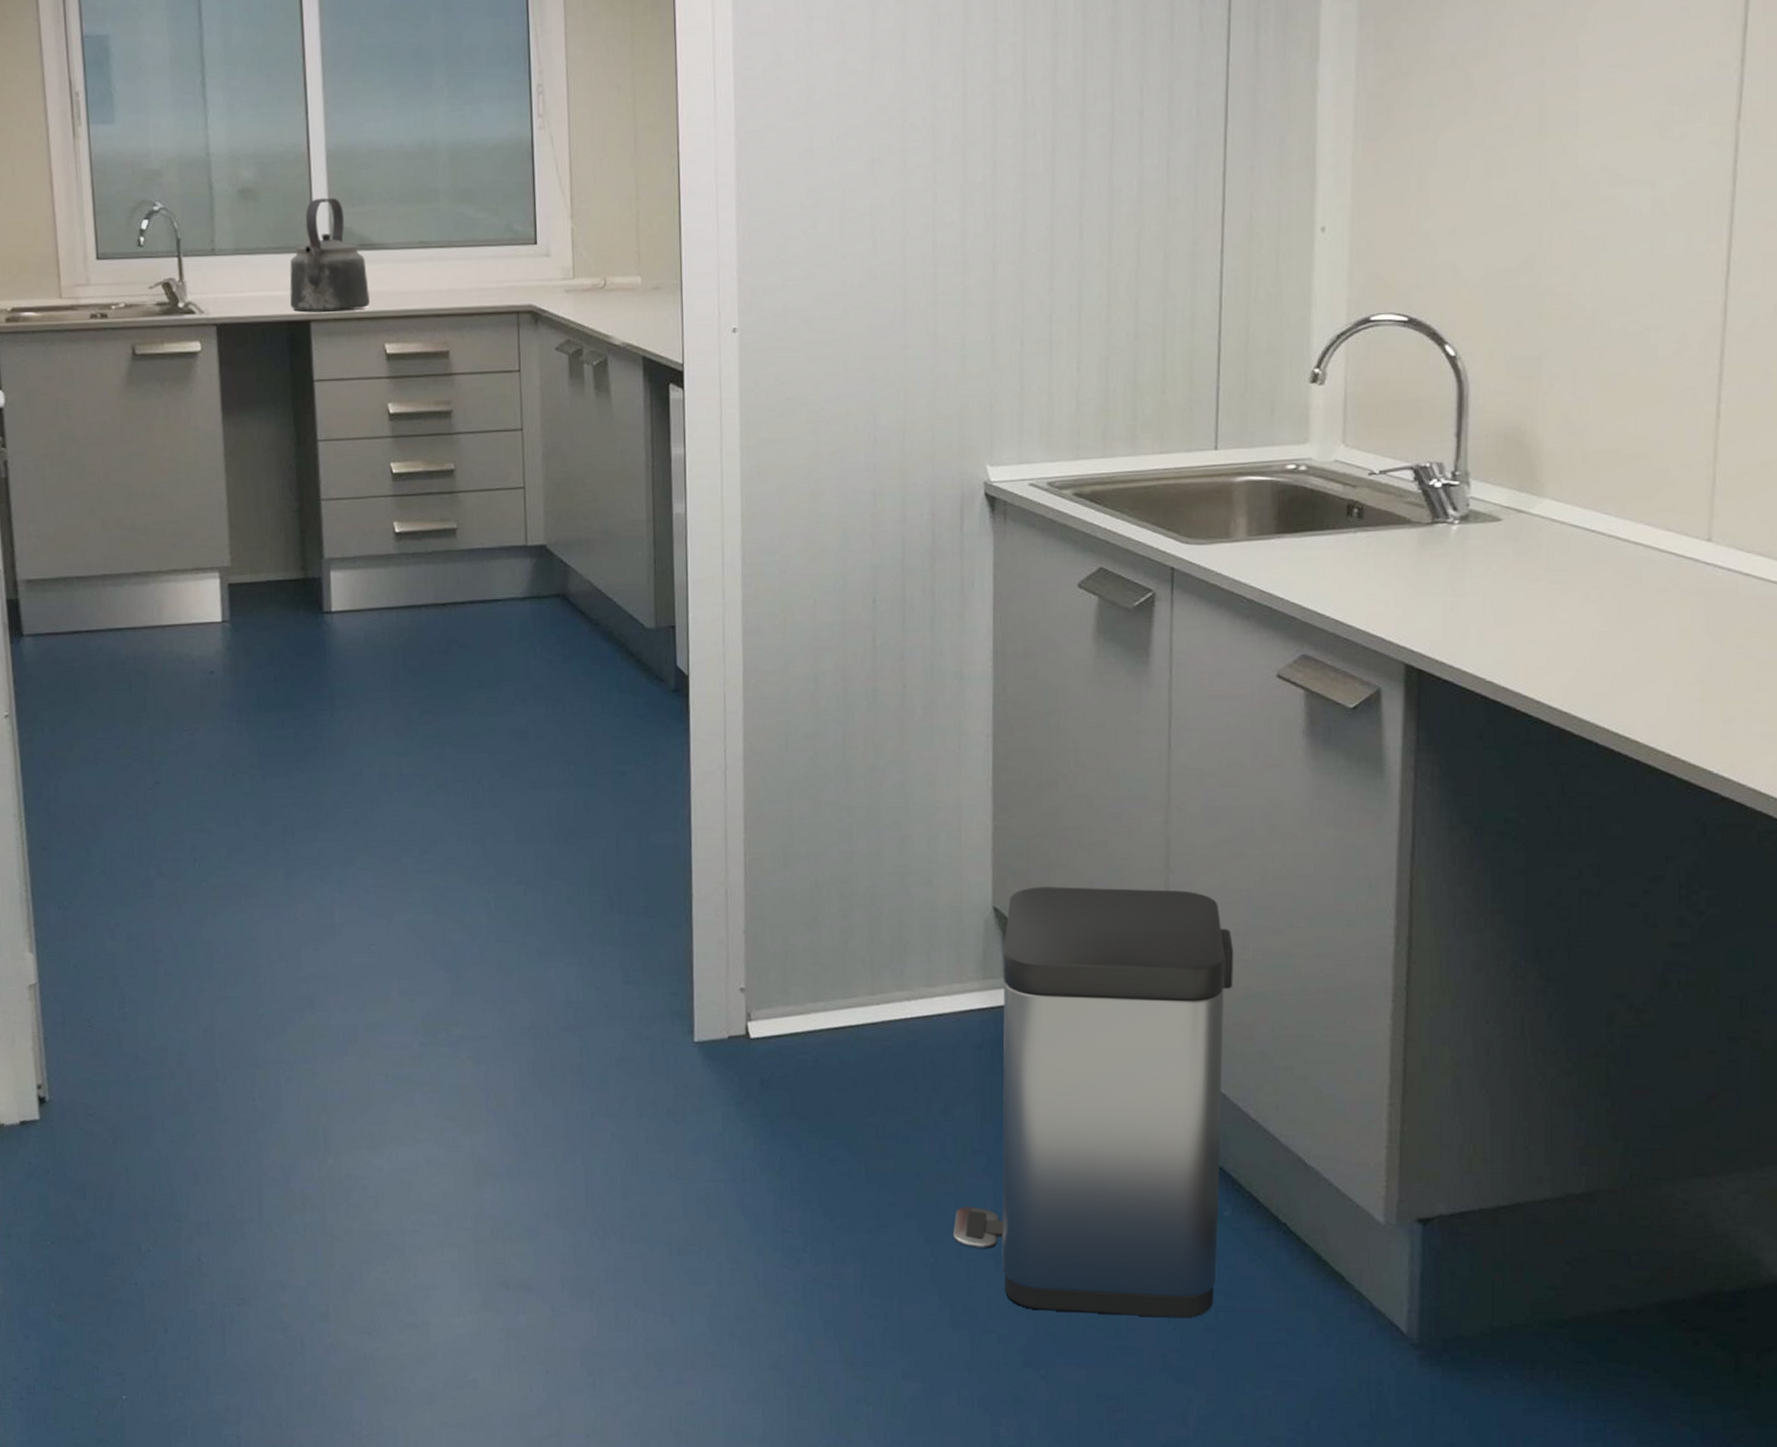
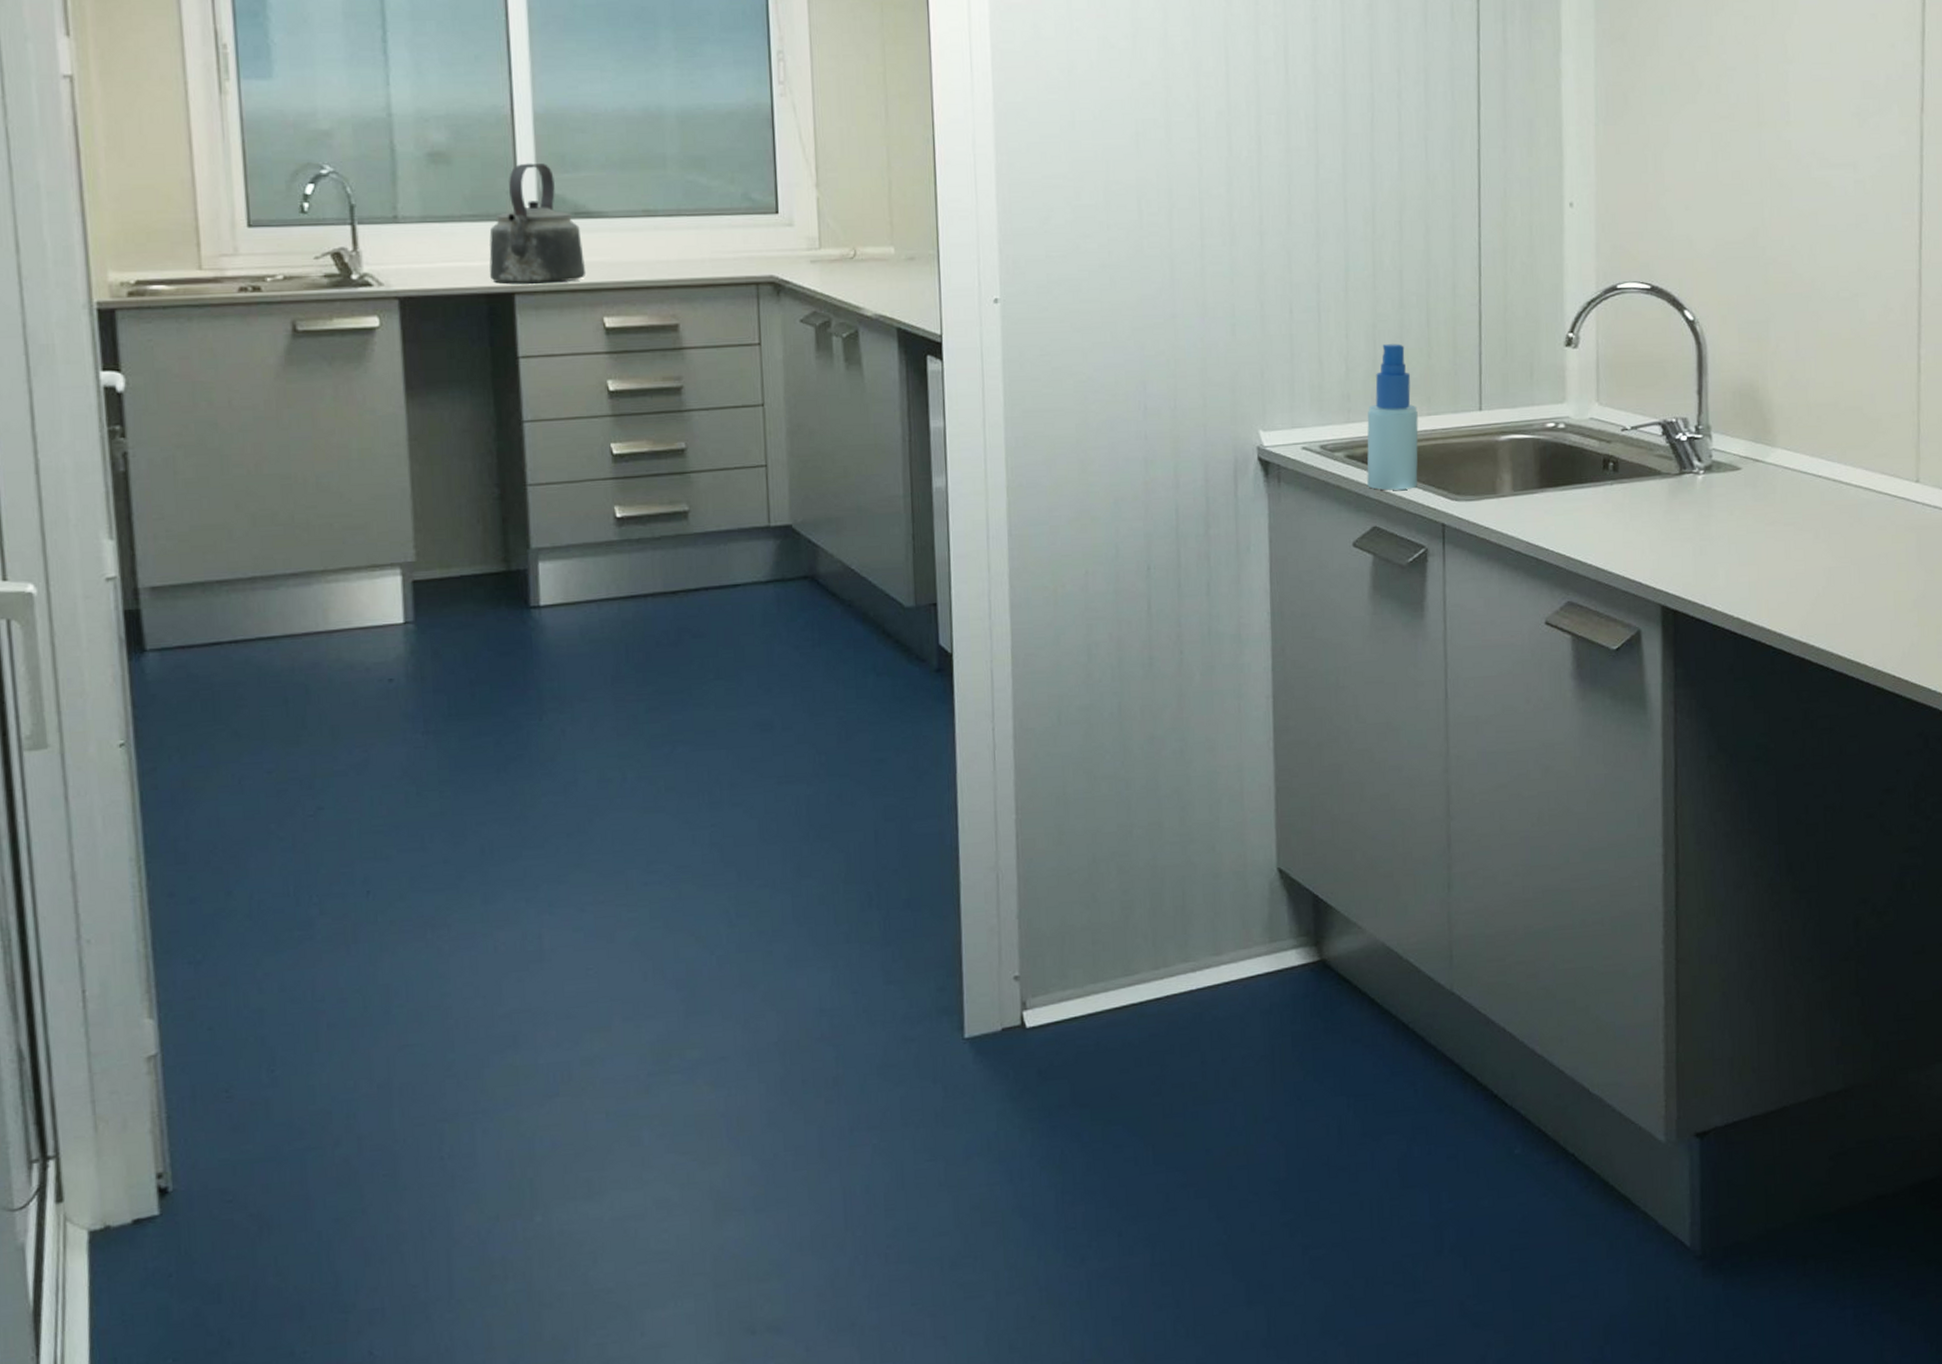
pedal bin: present [952,887,1234,1319] -> none [1245,836,1515,1275]
spray bottle: none [1095,378,1150,531] -> present [1367,344,1419,491]

